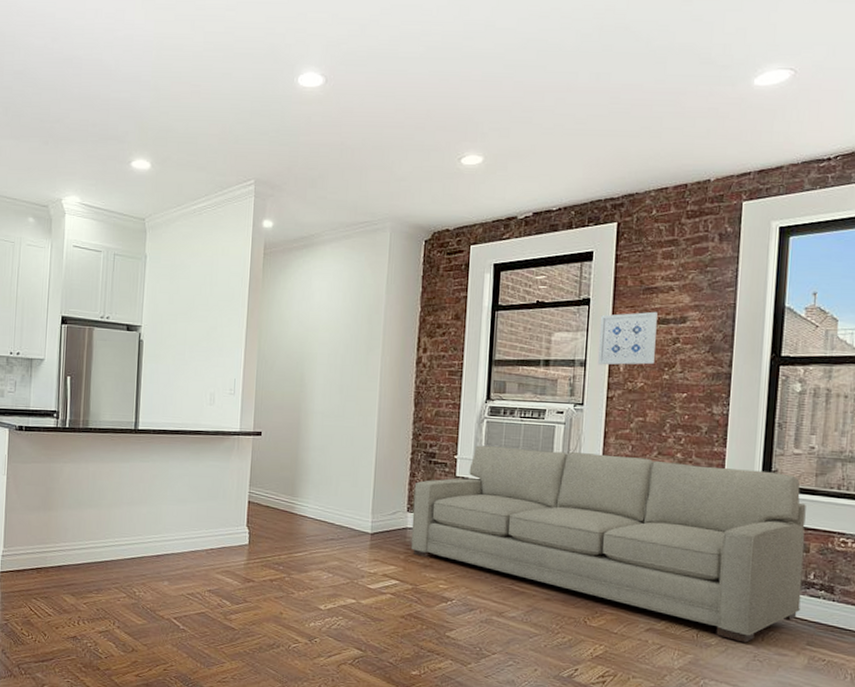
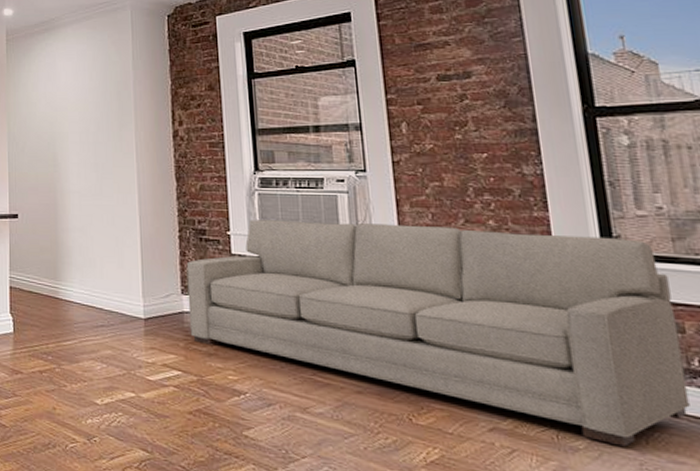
wall art: present [597,311,658,365] -> none [369,68,441,128]

